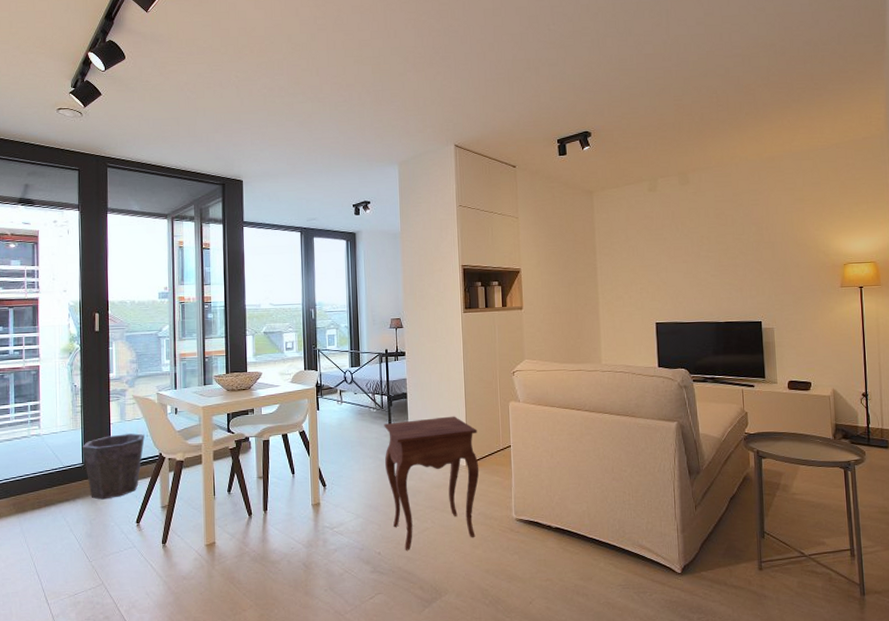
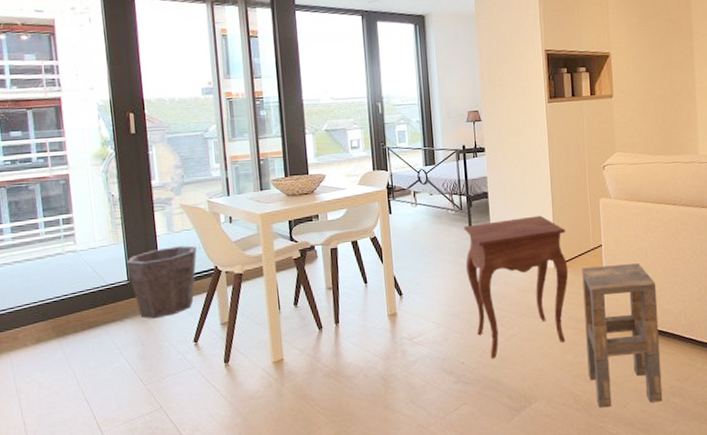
side table: none [492,464,567,604] -> present [582,263,663,408]

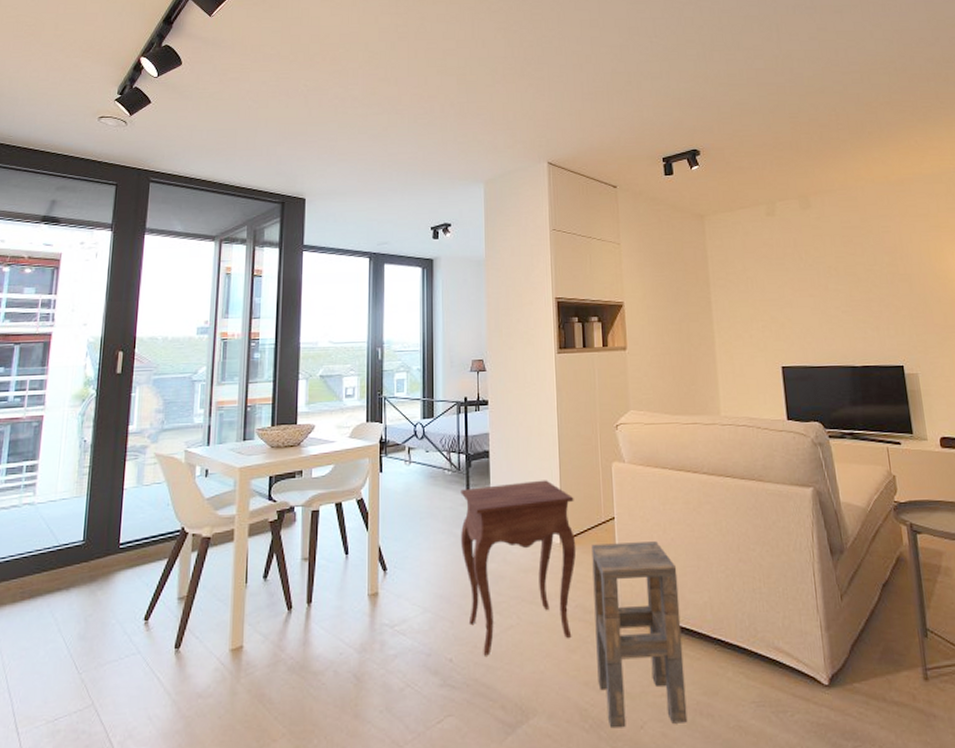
waste bin: present [125,246,197,319] -> none [84,502,165,589]

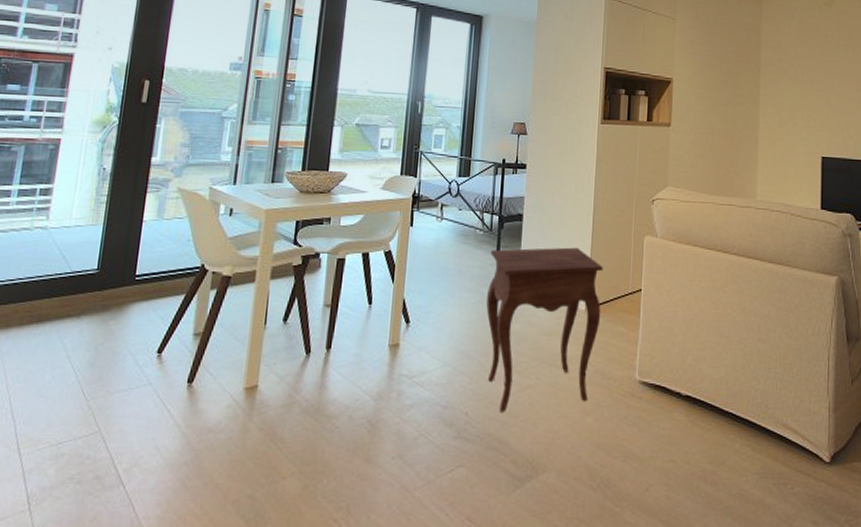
side table: present [591,541,688,729] -> none [609,314,697,489]

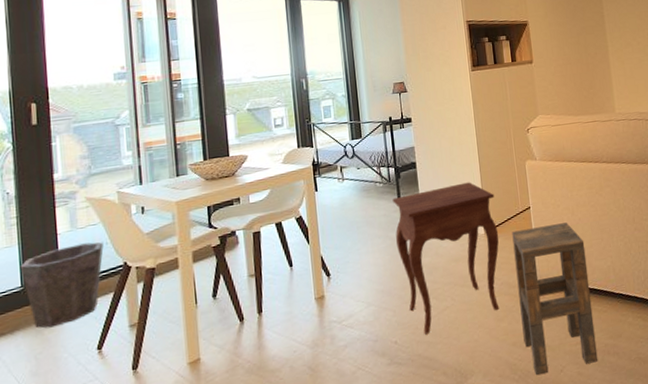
waste bin: none [99,235,185,319] -> present [20,242,104,328]
side table: none [609,314,697,489] -> present [512,222,598,376]

